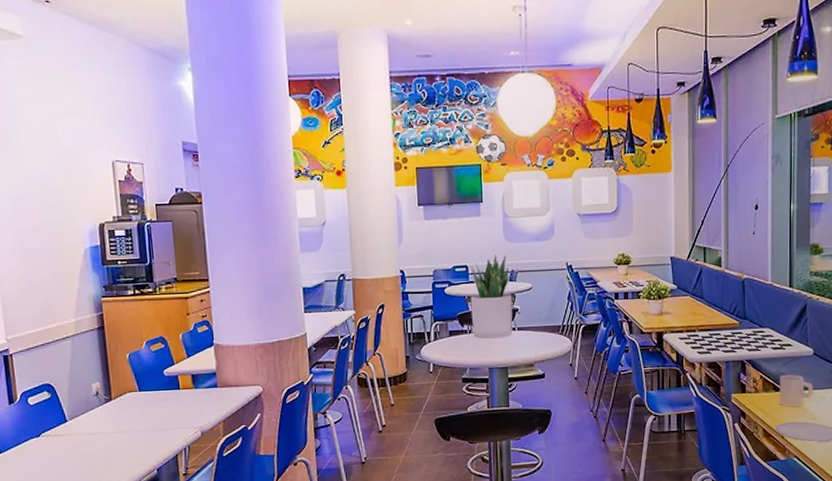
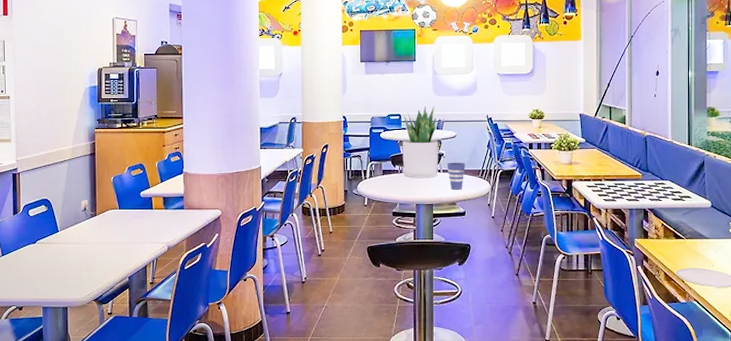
cup: none [522,317,544,350] -> present [447,162,465,190]
cup: present [779,374,813,408] -> none [679,224,711,254]

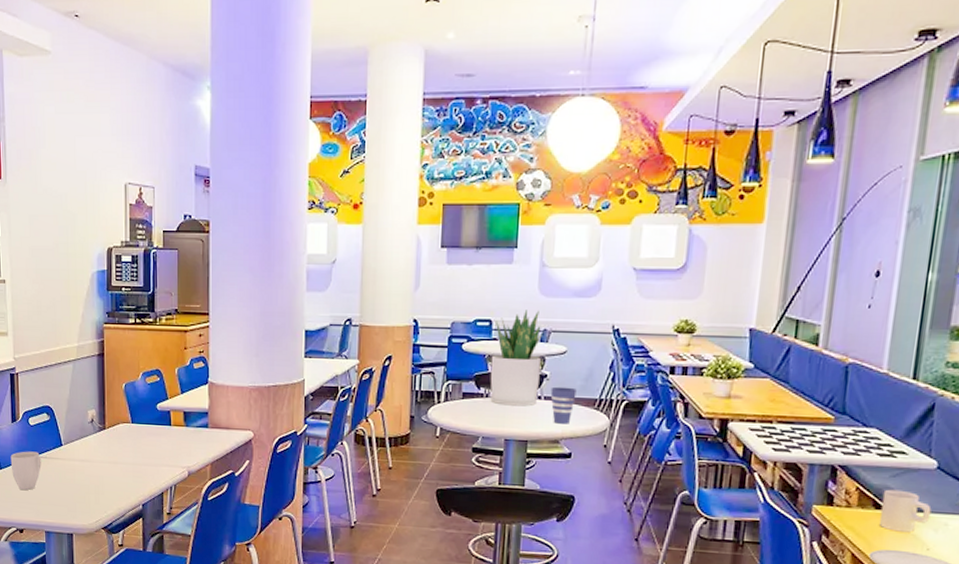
mug: none [11,238,40,273] -> present [10,451,41,491]
cup: none [679,224,711,254] -> present [878,489,932,533]

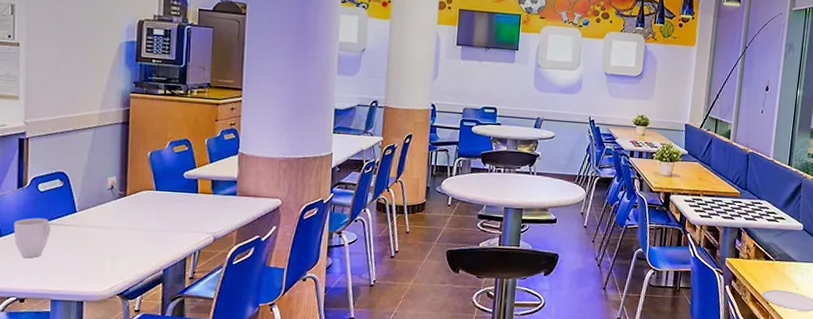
planter: present [490,309,544,407] -> none [494,101,538,181]
cup: present [550,386,577,424] -> none [541,164,562,195]
cup: present [878,489,932,533] -> none [767,245,800,277]

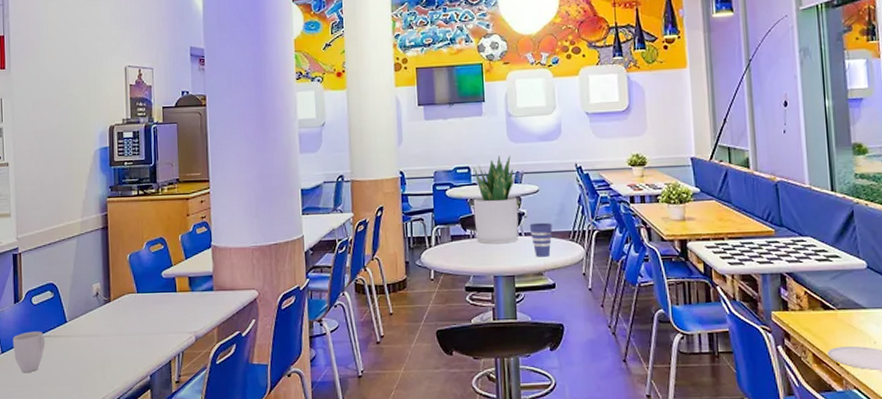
planter: none [494,101,538,181] -> present [472,155,519,244]
cup: none [541,164,562,195] -> present [529,222,553,257]

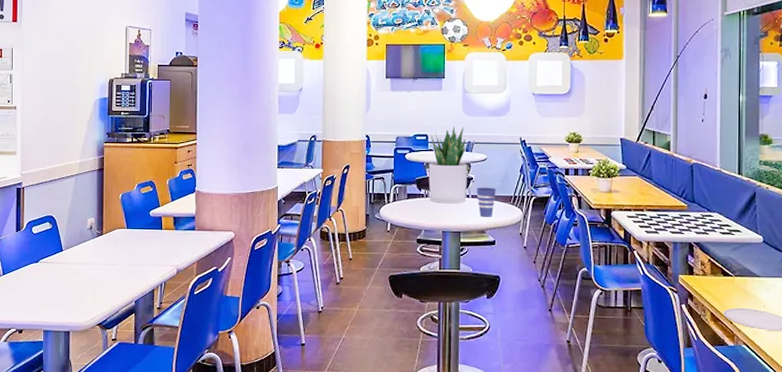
mug: present [12,331,45,373] -> none [13,257,42,294]

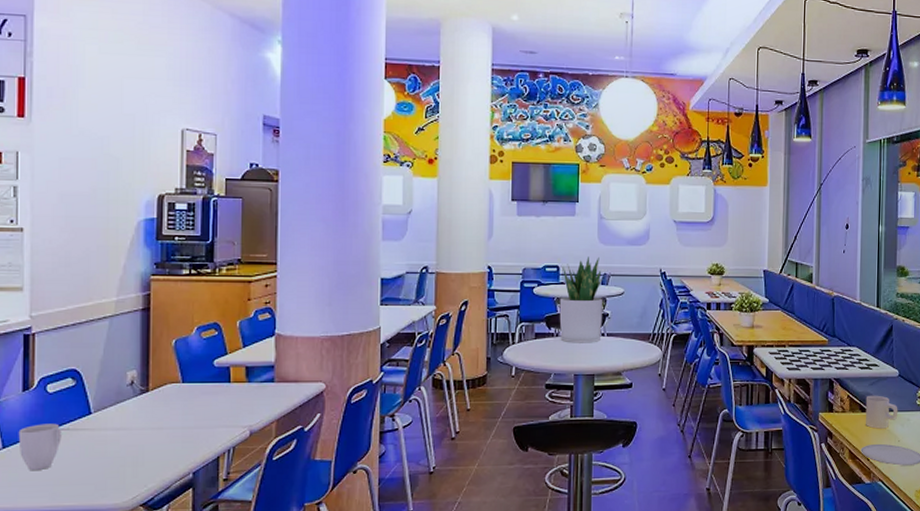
mug: none [13,257,42,294] -> present [18,423,62,471]
cup: present [476,187,496,217] -> none [612,324,634,357]
cup: none [727,260,763,293] -> present [865,395,898,429]

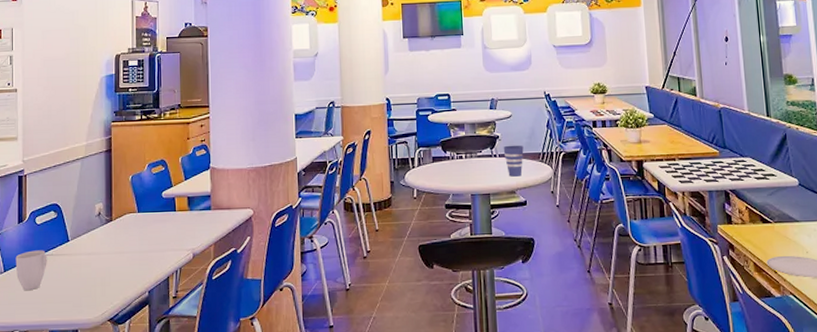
planter: present [559,256,604,343] -> none [452,83,494,165]
cup: none [612,324,634,357] -> present [503,145,524,177]
cup: present [865,395,898,429] -> none [765,205,803,240]

